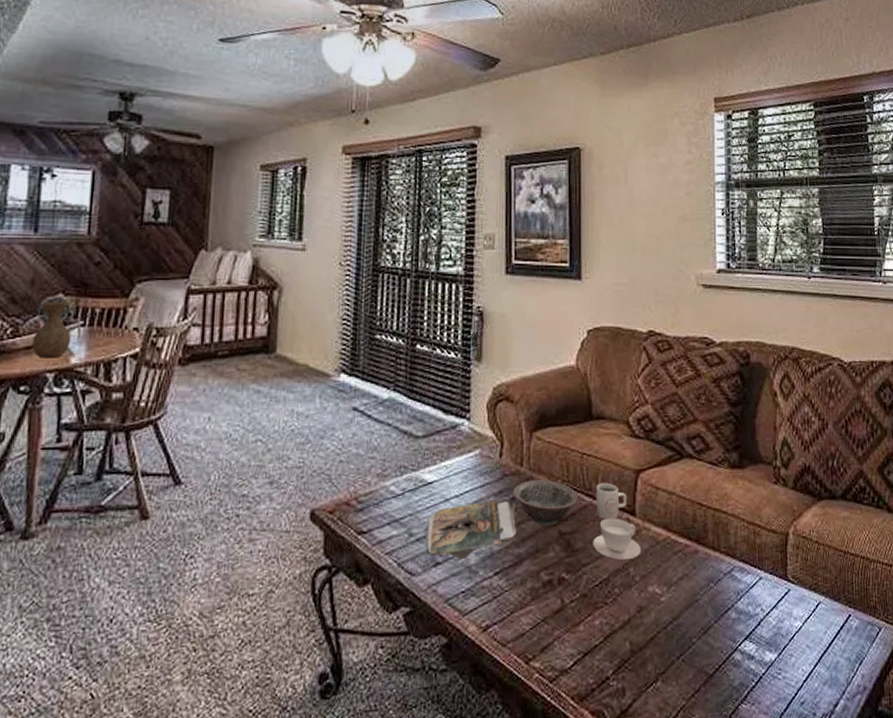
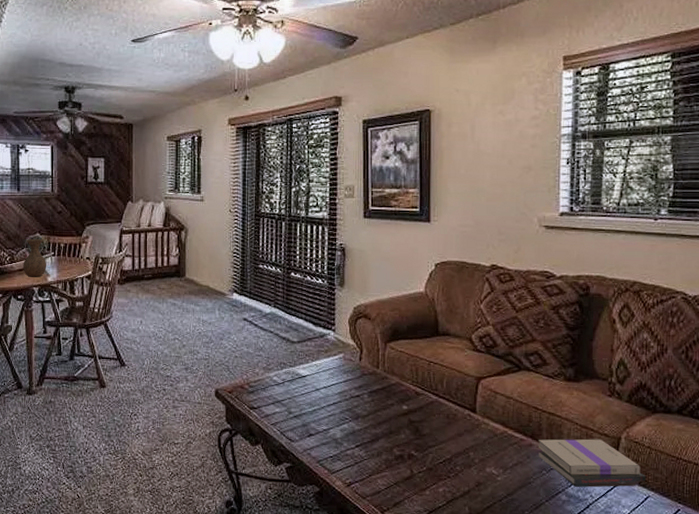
magazine: present [426,500,516,560] -> none [302,392,373,434]
decorative bowl: present [512,480,579,527] -> none [370,380,426,415]
teacup: present [593,517,642,560] -> none [438,413,481,446]
mug: present [595,482,628,520] -> none [440,385,469,414]
books: none [704,537,817,600] -> present [538,439,647,487]

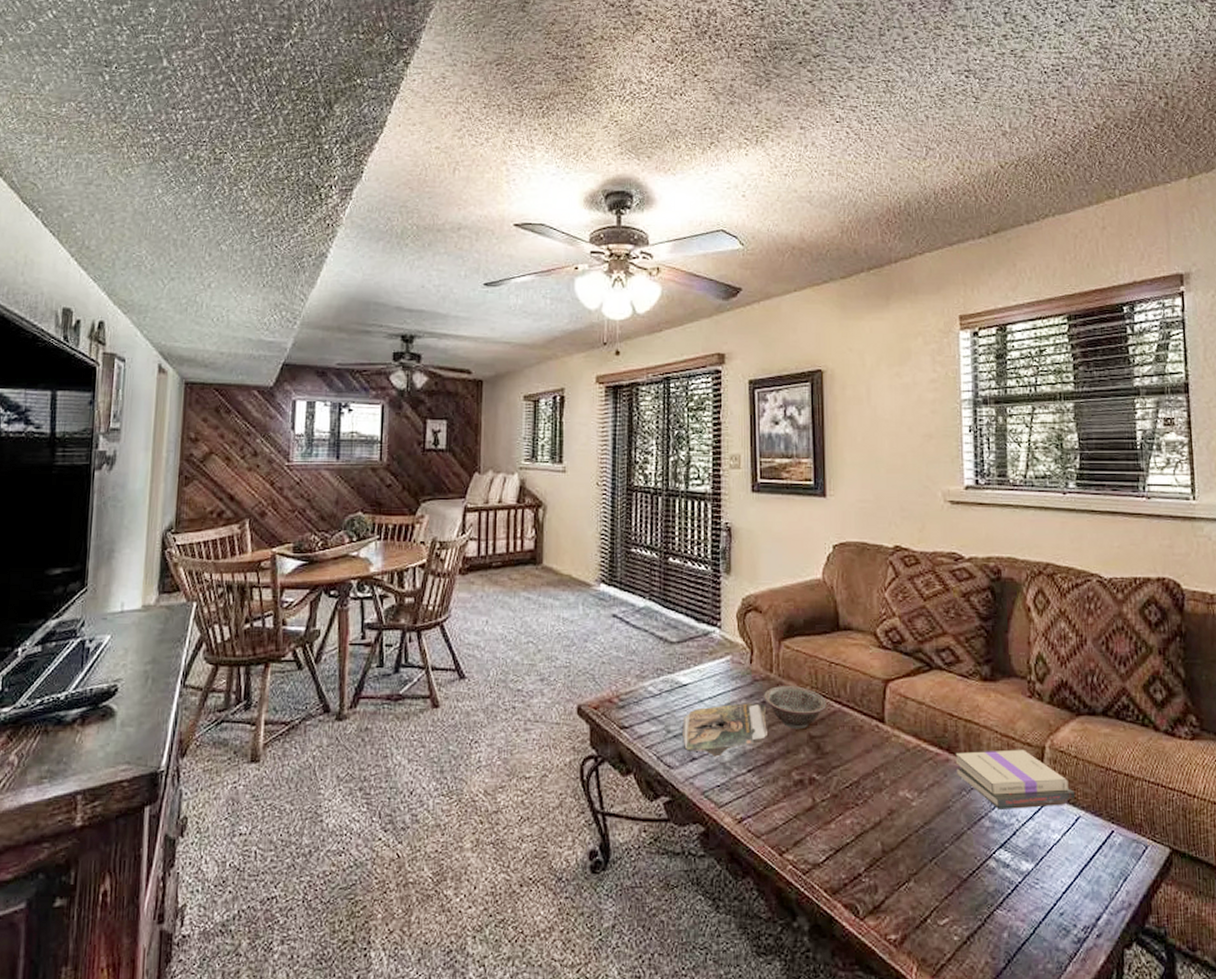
vase: present [23,238,47,277] -> none [338,518,370,567]
magazine: none [302,392,373,434] -> present [683,703,767,757]
decorative bowl: none [370,380,426,415] -> present [763,686,828,730]

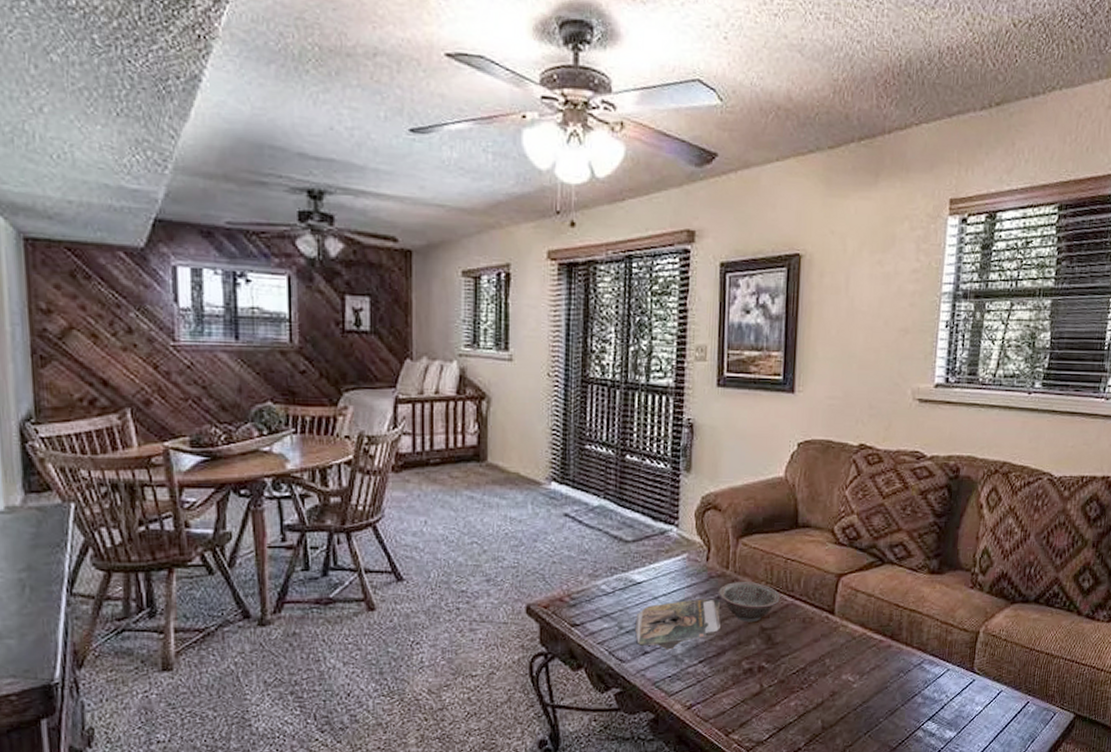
books: present [955,749,1076,809] -> none [897,635,1001,688]

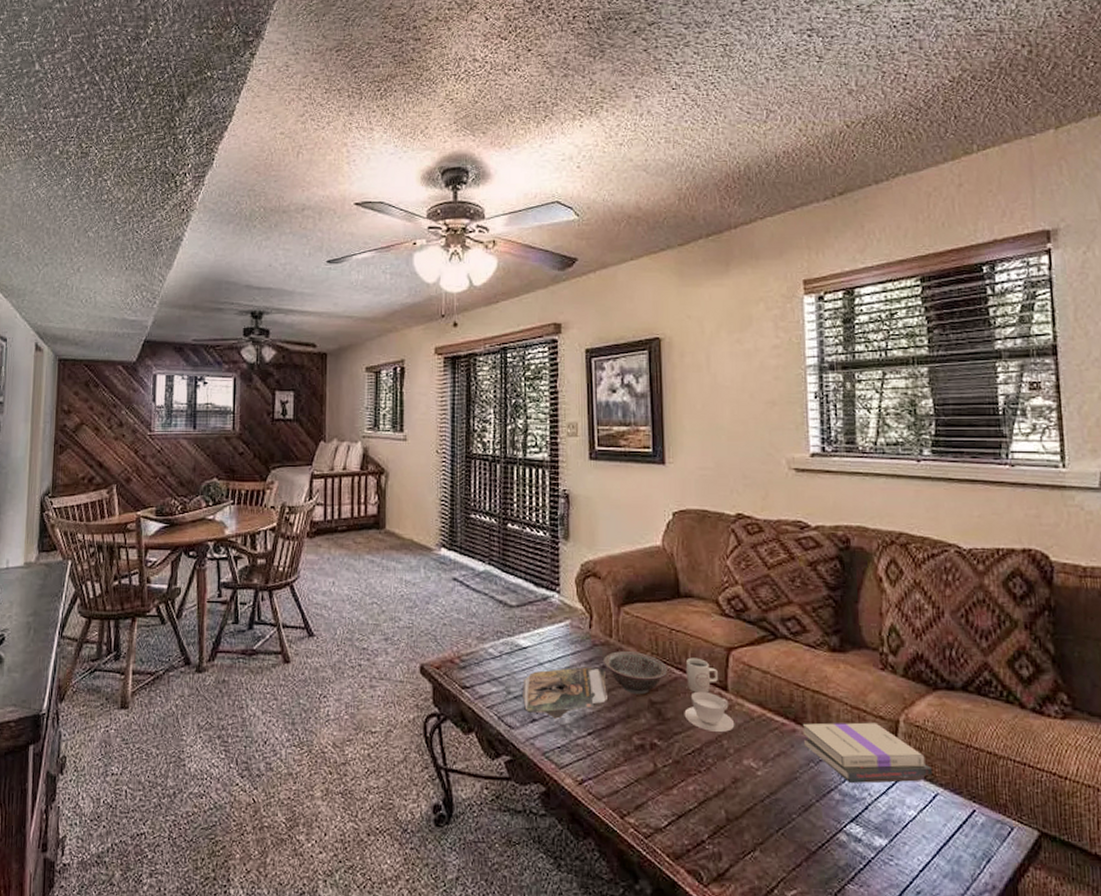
teacup: none [792,616,838,652] -> present [684,691,735,732]
mug: none [797,585,828,617] -> present [685,657,719,693]
books: none [897,635,1001,688] -> present [802,722,933,783]

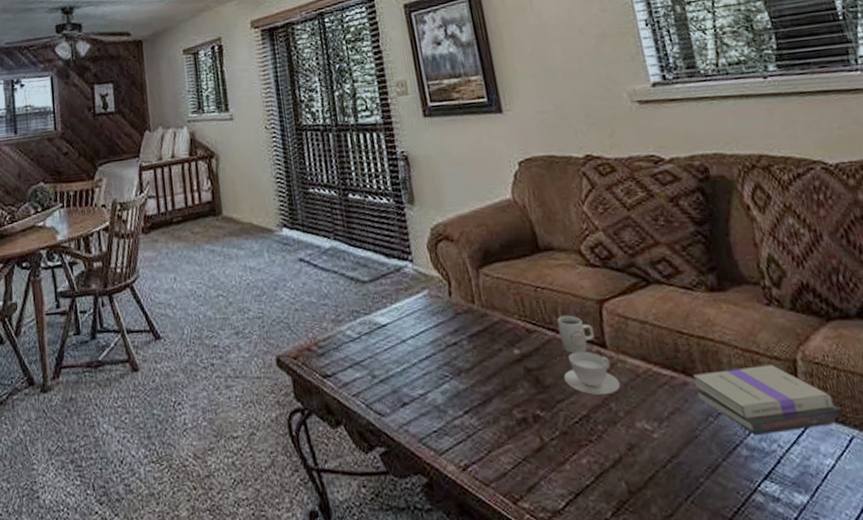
magazine: present [523,667,607,719] -> none [387,338,480,400]
decorative bowl: present [602,651,669,695] -> none [468,316,541,363]

